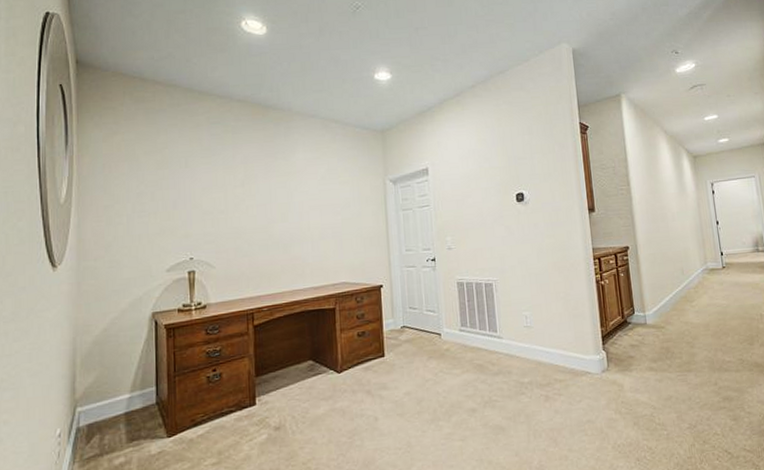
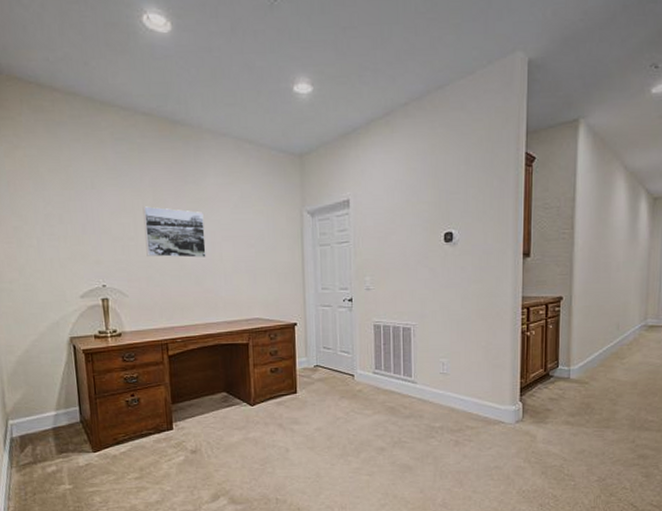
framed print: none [234,181,294,228] -> present [142,206,206,258]

